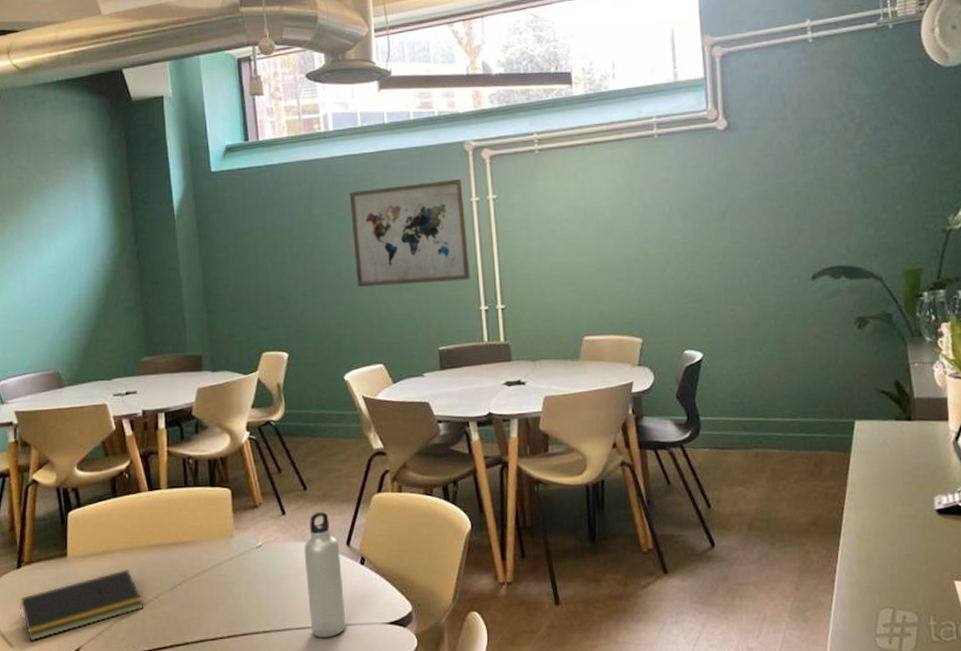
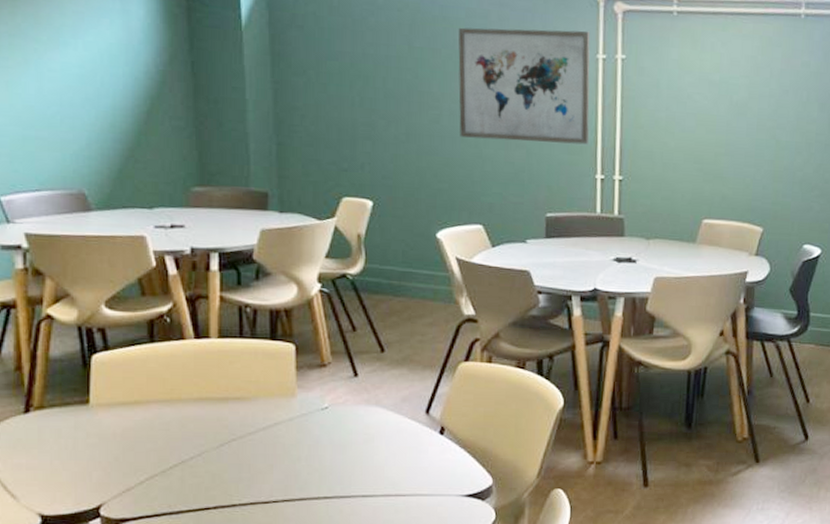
notepad: present [20,569,144,642] -> none [27,423,184,495]
water bottle: present [304,511,346,638] -> none [376,376,419,507]

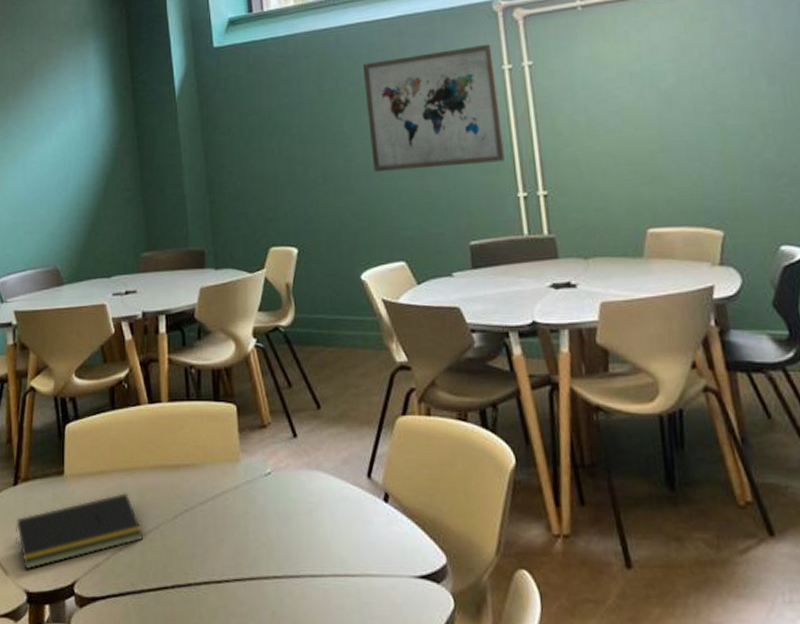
notepad: none [27,423,184,495] -> present [16,493,144,570]

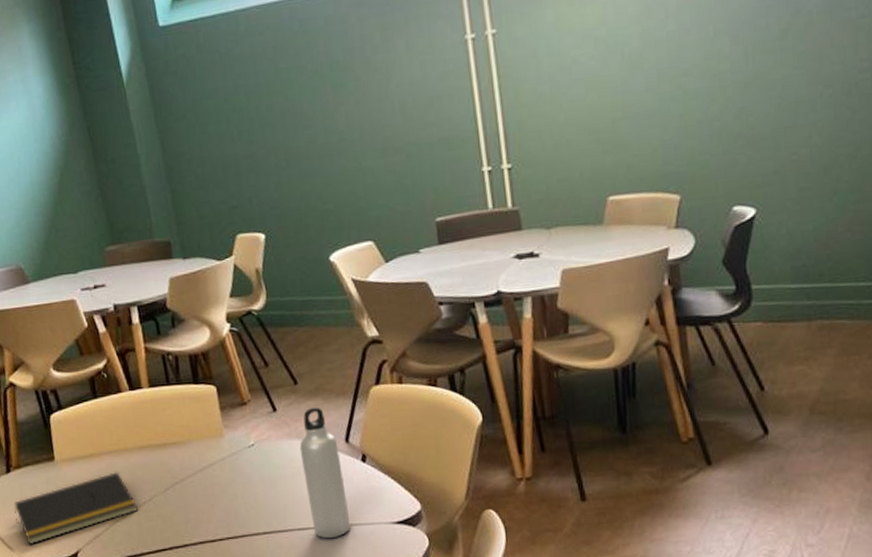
water bottle: none [318,435,369,590] -> present [299,406,351,539]
wall art: present [362,43,505,172] -> none [319,11,469,153]

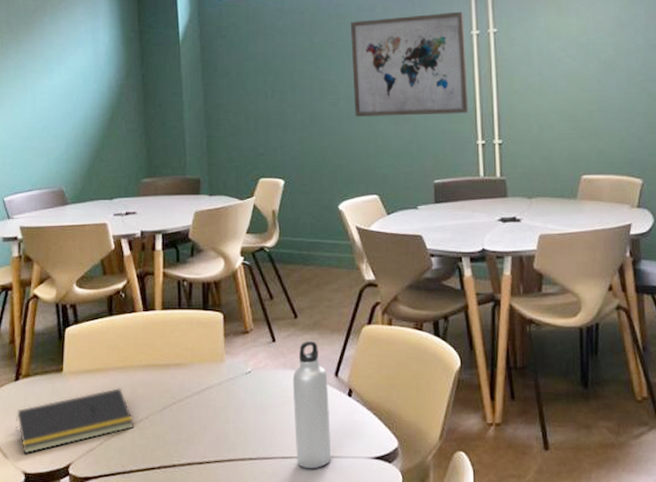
wall art: none [319,11,469,153] -> present [350,11,468,117]

